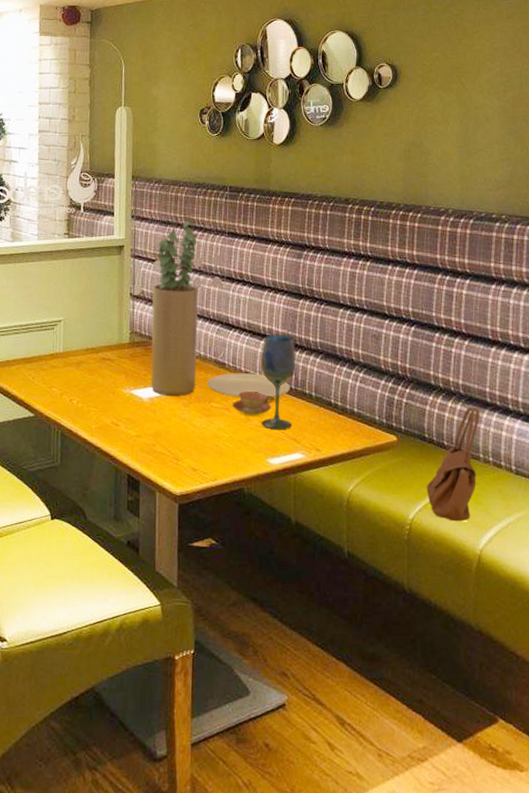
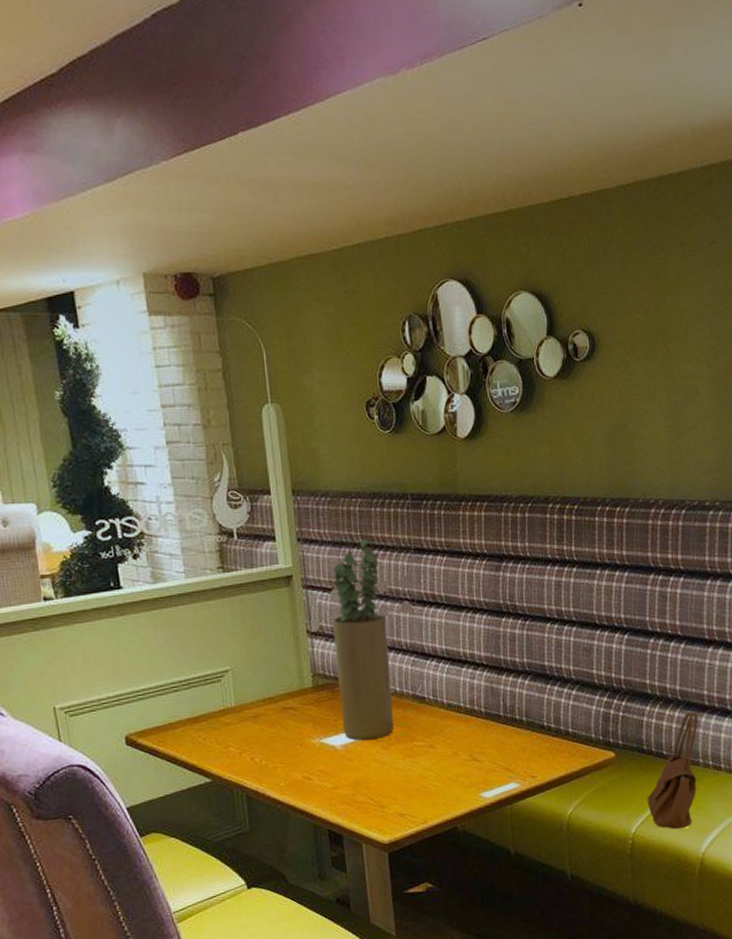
plate: present [207,373,290,398] -> none [406,704,498,734]
teacup: present [232,391,273,416] -> none [436,724,481,751]
wineglass: present [260,334,296,430] -> none [463,658,504,762]

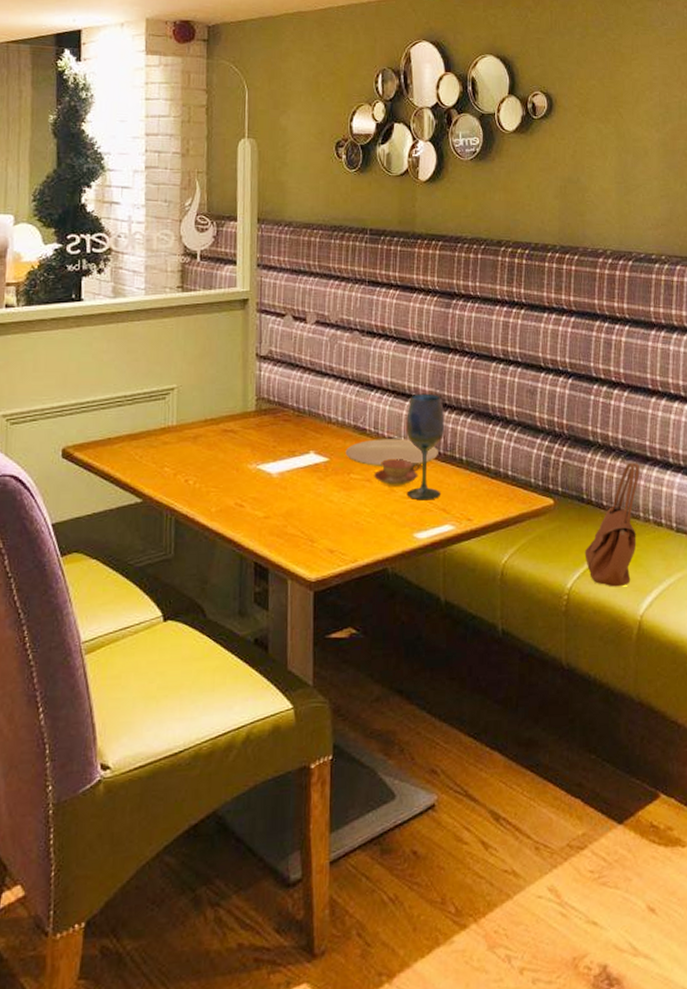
vase: present [333,529,395,740] -> none [280,259,335,469]
plate: none [406,704,498,734] -> present [345,439,438,467]
teacup: none [436,724,481,751] -> present [374,459,420,486]
wineglass: none [463,658,504,762] -> present [405,393,445,501]

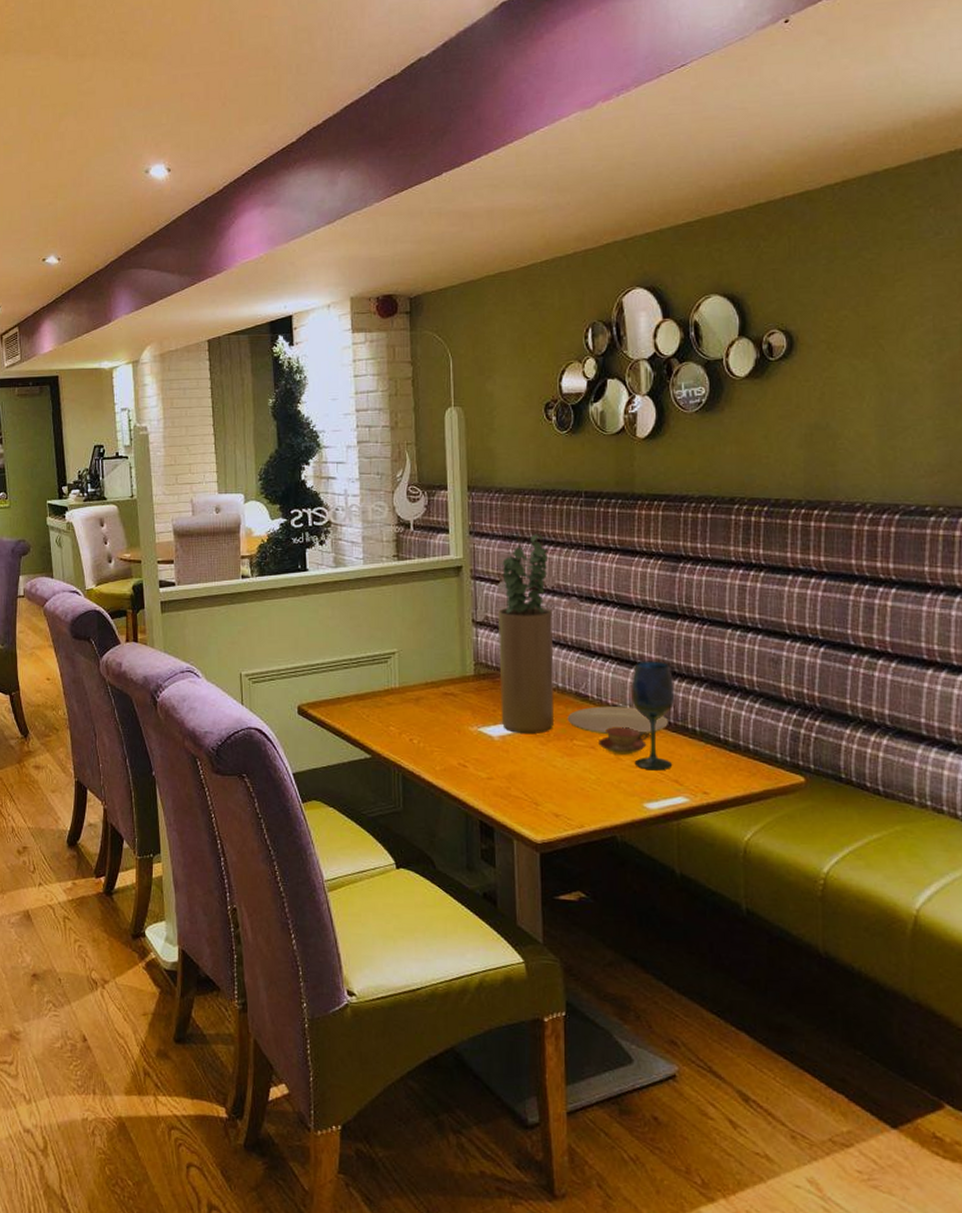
vase: none [280,259,335,469] -> present [498,524,555,733]
handbag: present [584,462,639,587] -> none [844,740,913,877]

